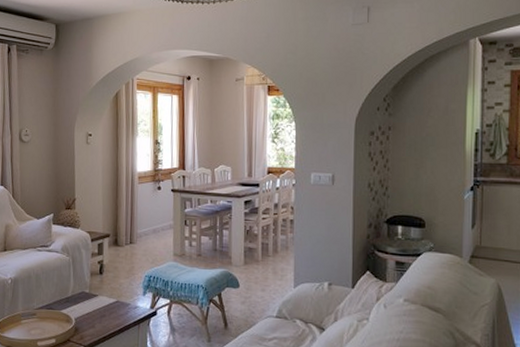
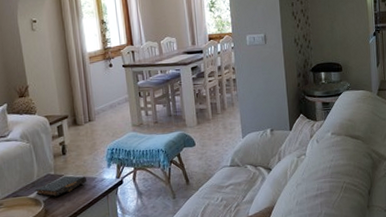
book: none [68,296,121,317] -> present [34,175,87,197]

